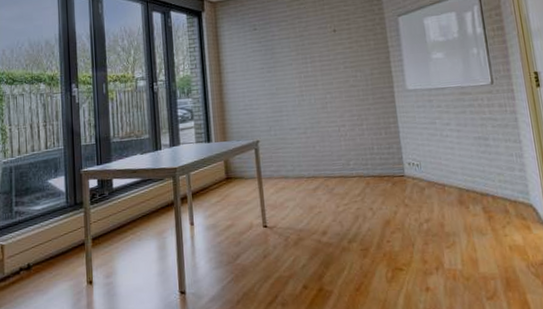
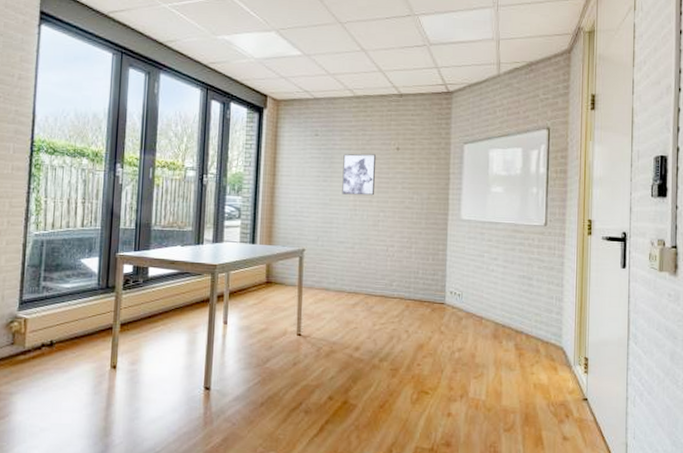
wall art: none [283,39,318,82] -> present [342,153,376,196]

